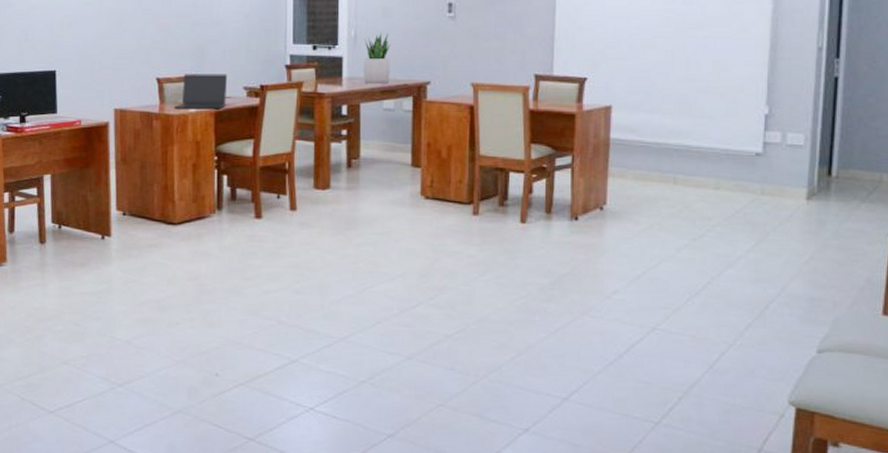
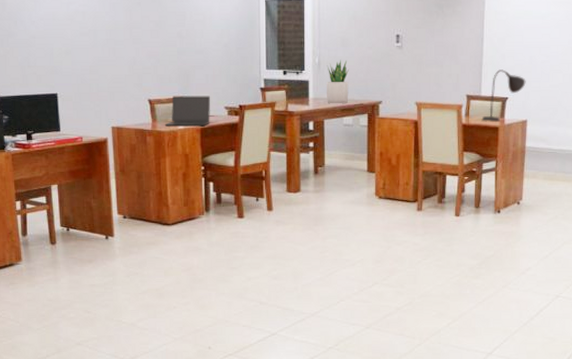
desk lamp: none [553,44,610,108] -> present [481,69,526,122]

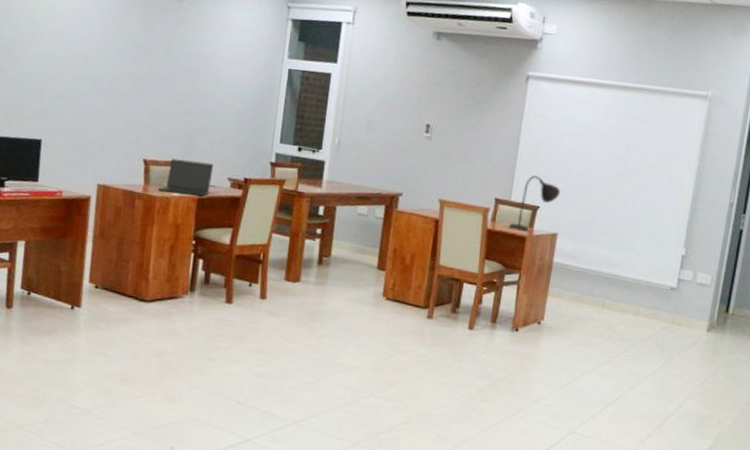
planter: present [326,59,349,104] -> none [342,143,370,192]

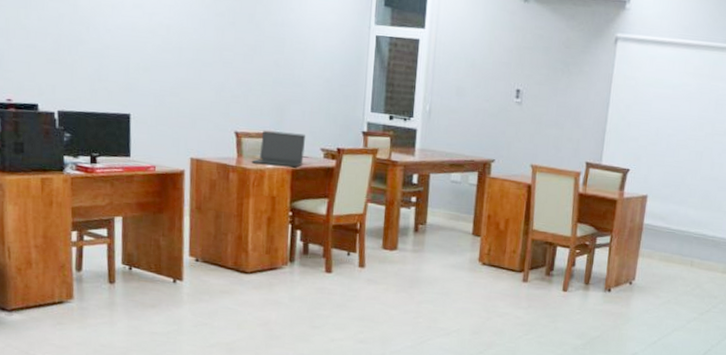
desk lamp: present [508,175,561,232] -> none [599,138,650,195]

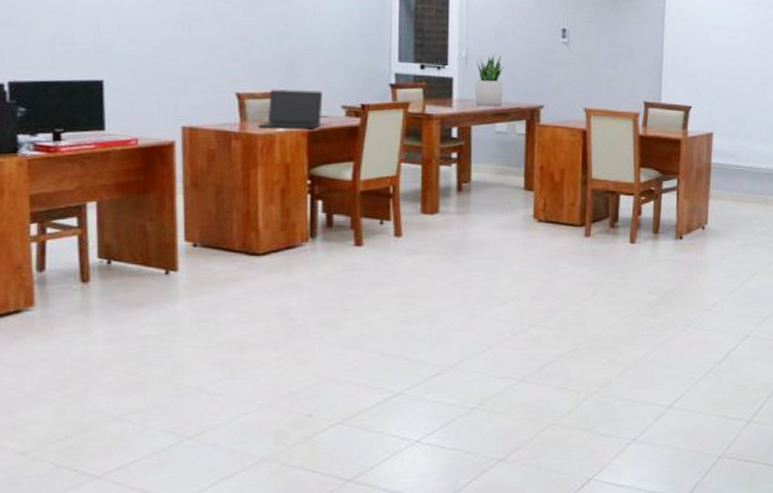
planter: none [434,110,462,159] -> present [474,54,504,108]

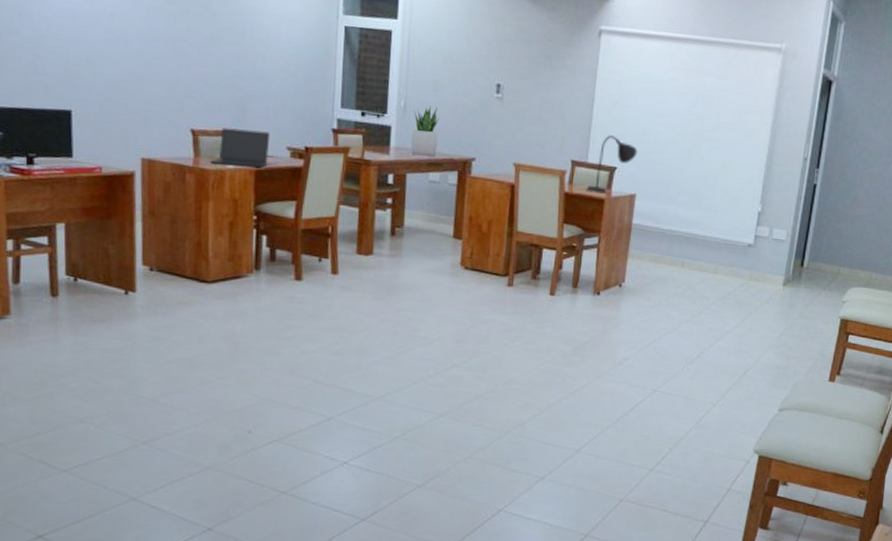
desk lamp: none [661,74,712,134] -> present [586,135,638,194]

